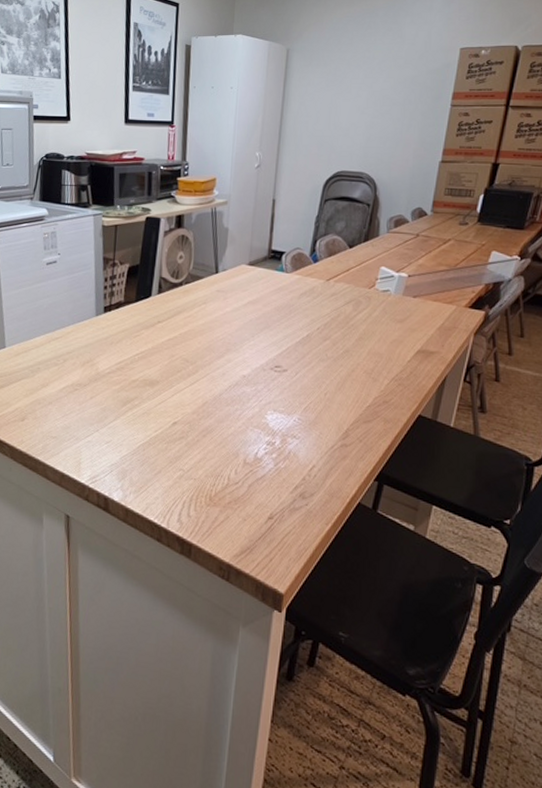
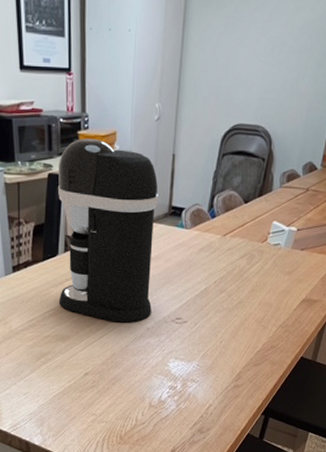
coffee maker: none [149,184,257,369] -> present [58,138,158,323]

